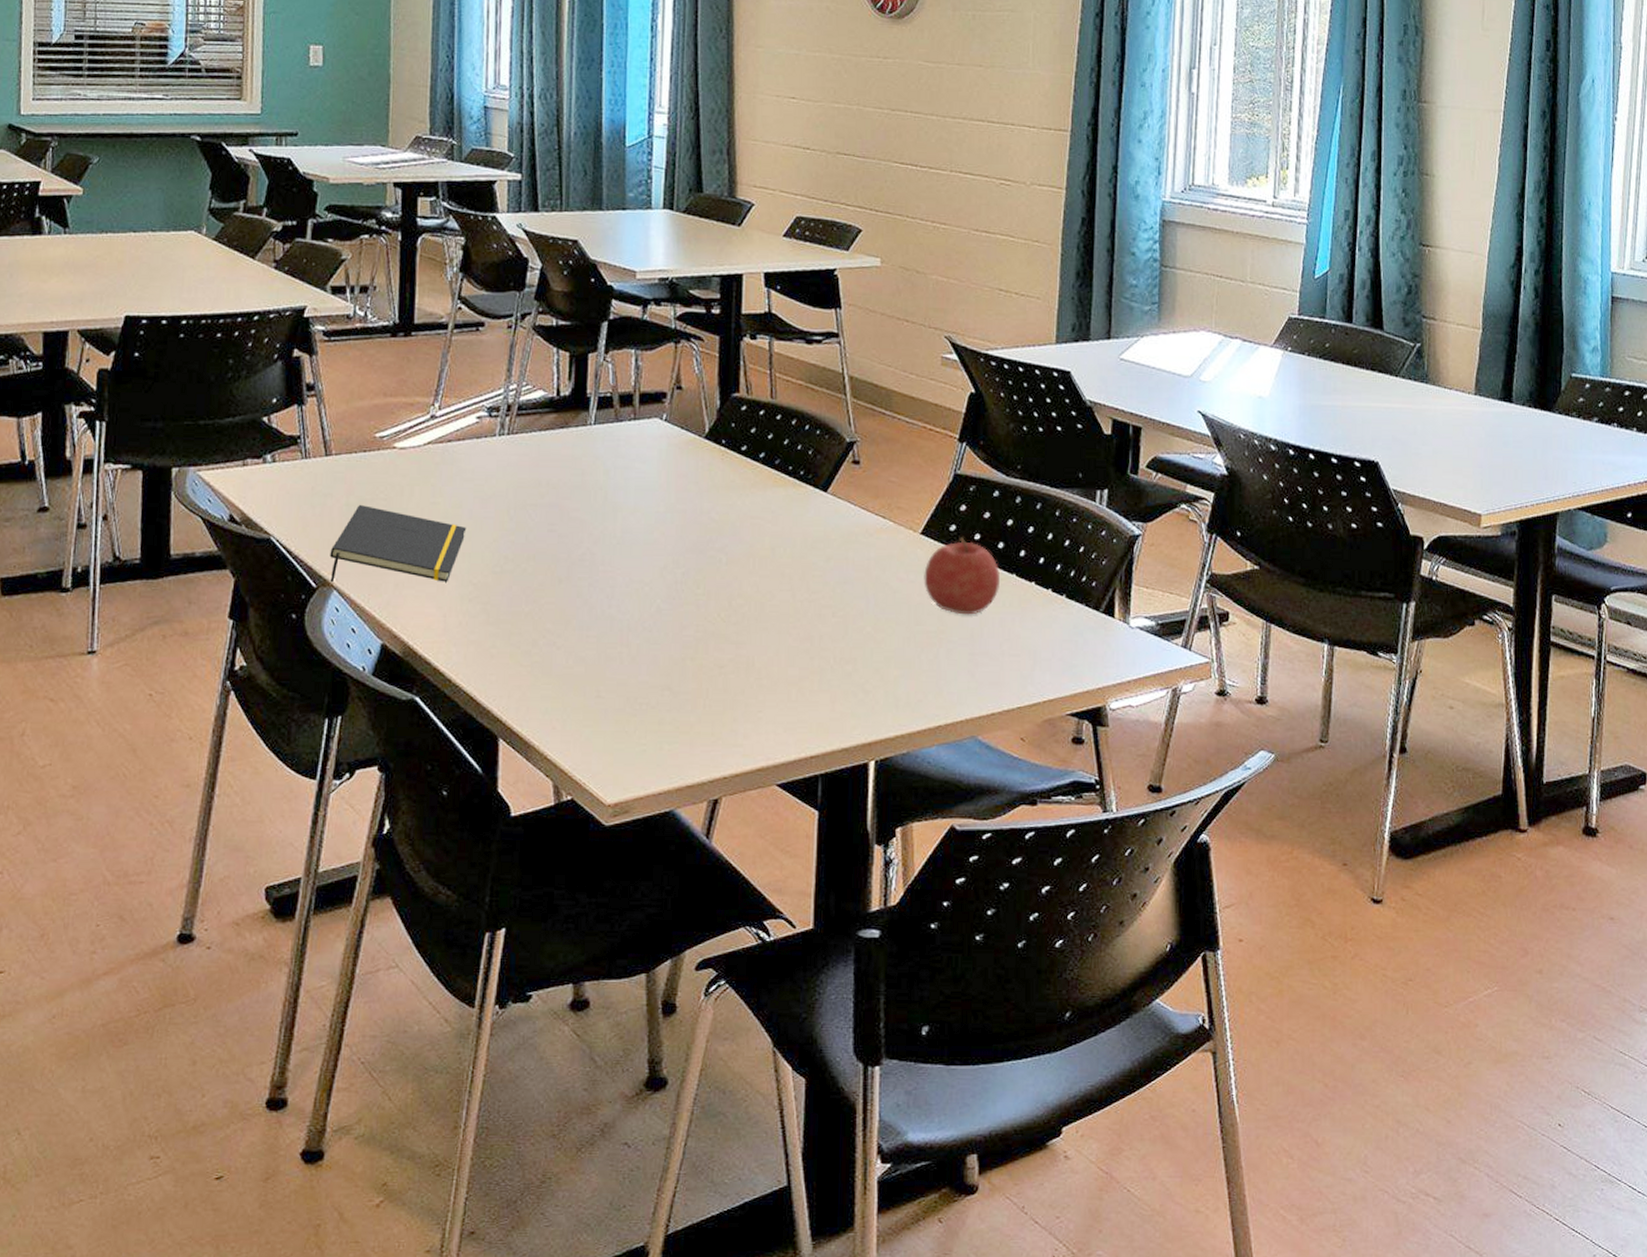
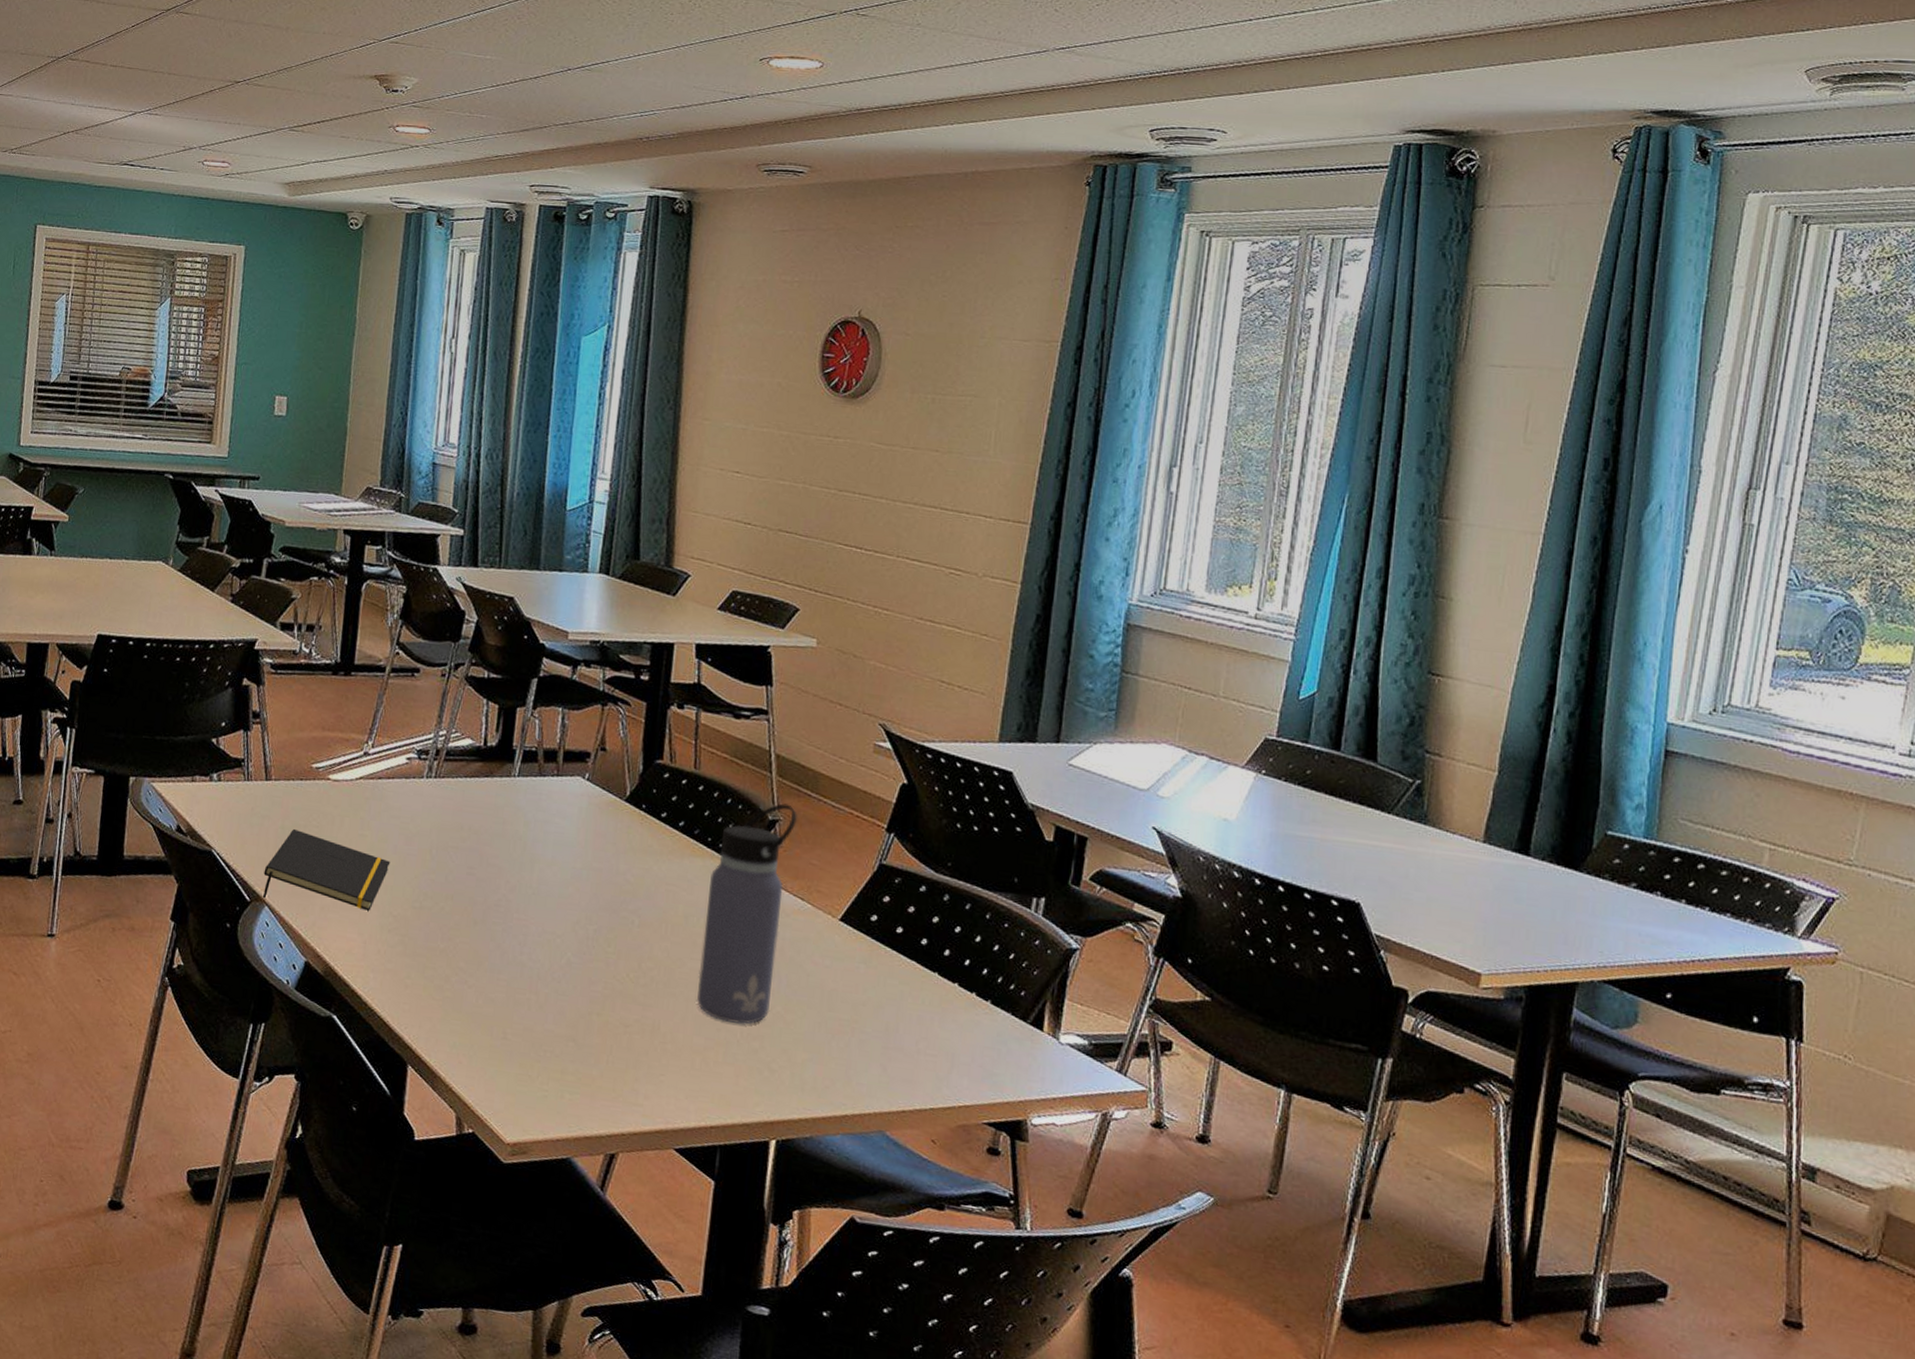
water bottle: none [788,424,875,650] -> present [696,803,798,1025]
fruit: present [924,537,1000,615] -> none [839,928,921,1009]

